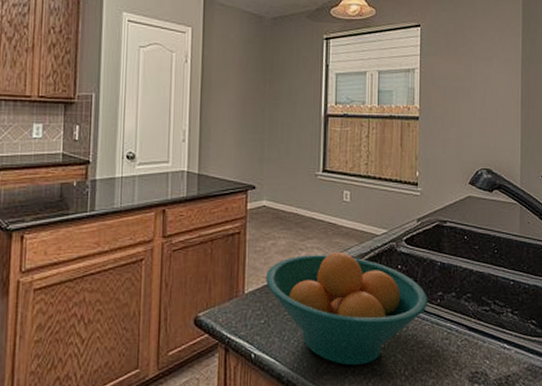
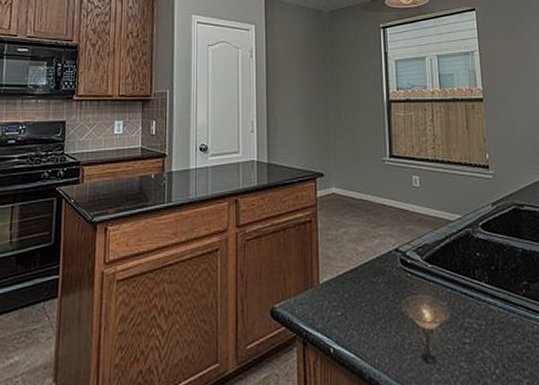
fruit bowl: present [266,252,428,366] -> none [340,240,513,363]

